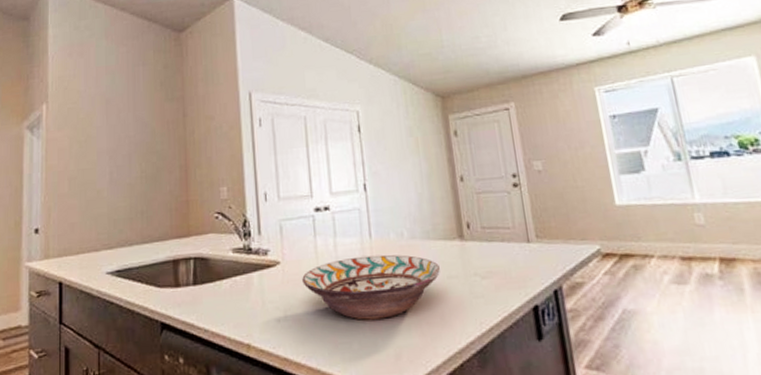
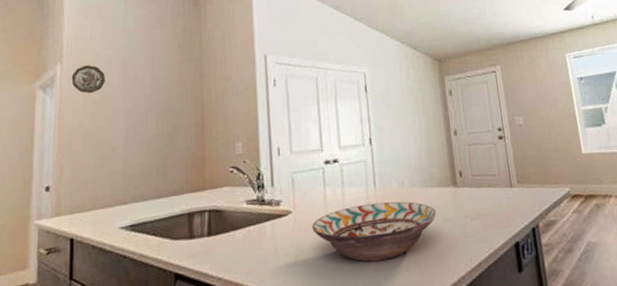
decorative plate: none [56,104,89,134] -> present [71,65,105,93]

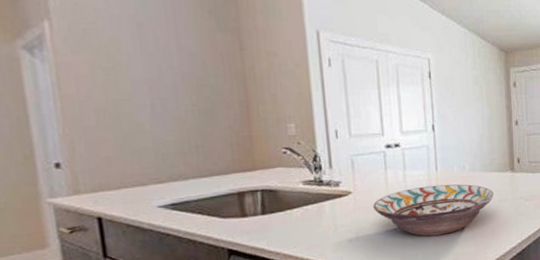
decorative plate: present [71,65,105,93] -> none [66,25,116,59]

